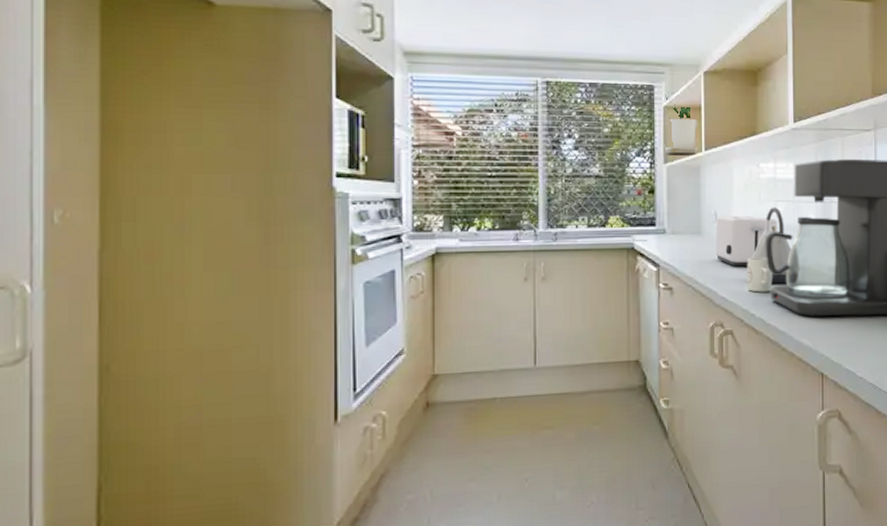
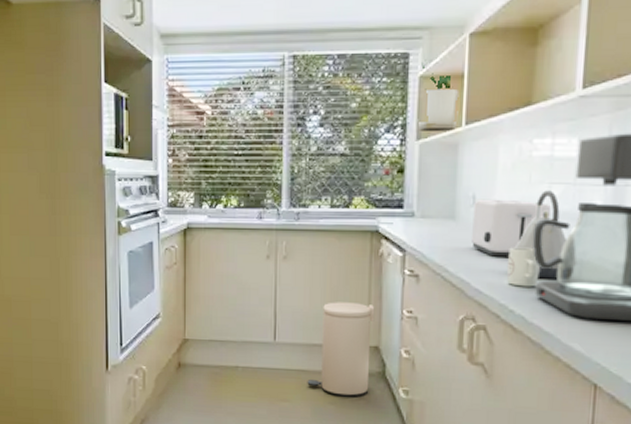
pedal bin: none [570,319,634,416] -> present [307,302,375,397]

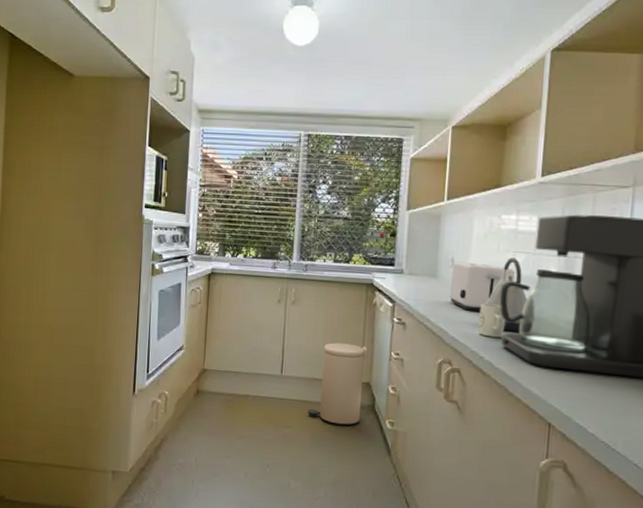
planter: present [417,59,459,132] -> none [408,145,443,205]

